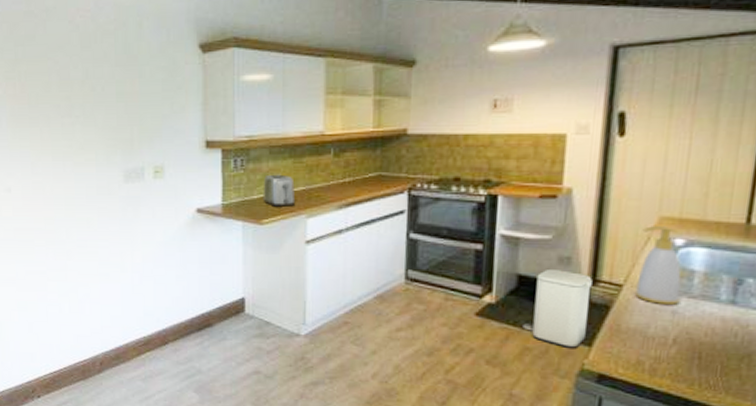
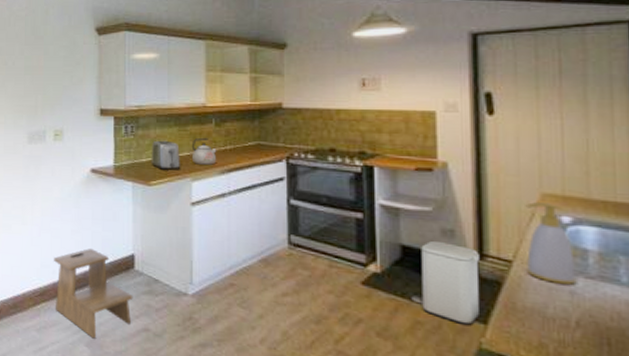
step stool: none [158,294,244,384] -> present [54,249,133,339]
kettle: none [307,169,335,201] -> present [191,137,217,166]

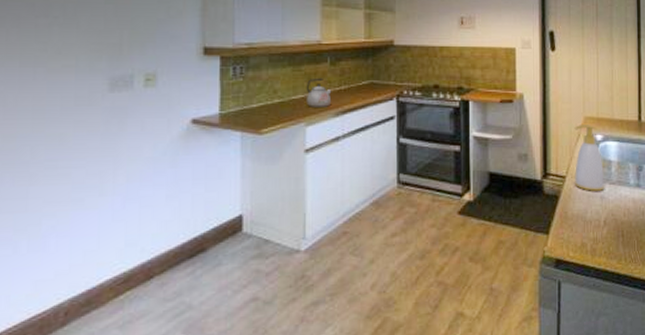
step stool: present [54,249,133,339] -> none [143,215,241,323]
toaster: present [151,140,181,171] -> none [262,82,295,117]
pedal bin: present [411,240,479,326] -> none [496,165,544,239]

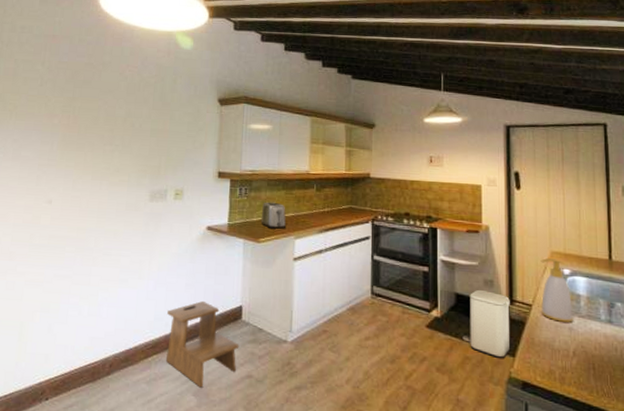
step stool: none [143,215,241,323] -> present [166,301,240,388]
toaster: none [262,82,295,117] -> present [261,202,287,230]
kettle: present [305,77,332,109] -> none [295,200,317,226]
pedal bin: none [496,165,544,239] -> present [462,289,510,359]

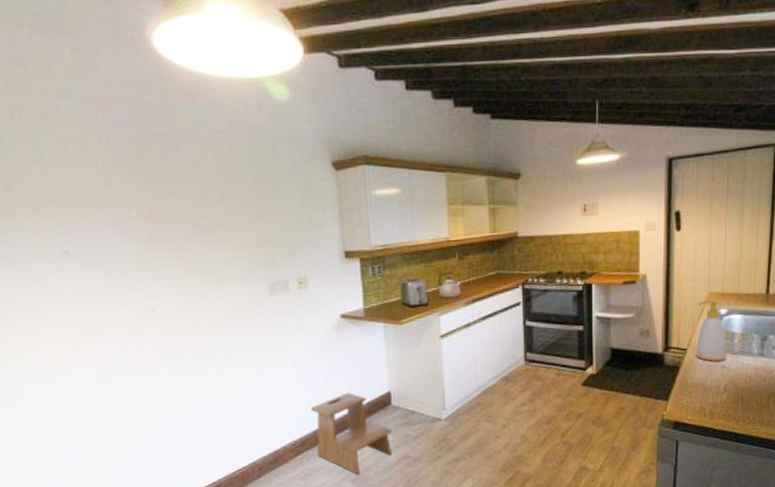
kettle: none [295,200,317,226] -> present [437,271,462,300]
pedal bin: present [462,289,510,359] -> none [617,341,665,405]

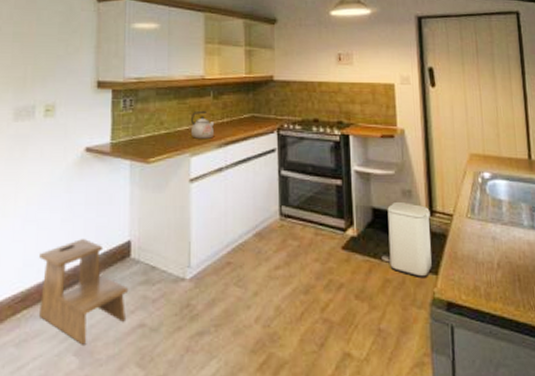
toaster: present [399,278,429,309] -> none [150,114,180,147]
pedal bin: none [617,341,665,405] -> present [381,201,432,279]
soap bottle: present [695,300,727,362] -> none [460,162,497,233]

